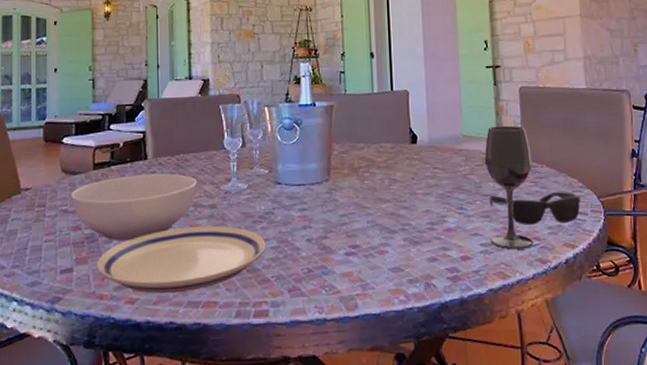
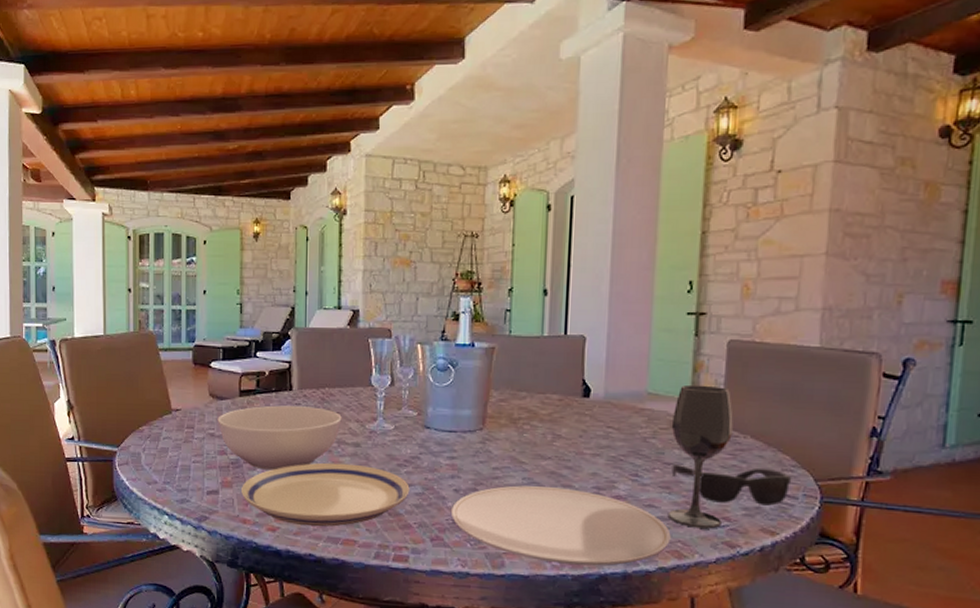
plate: none [306,227,495,298] -> present [452,485,671,566]

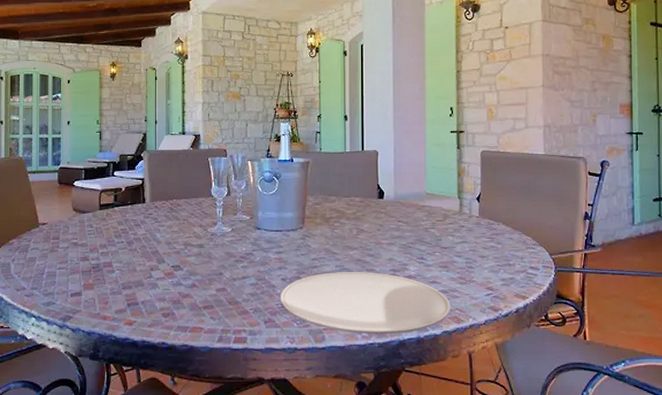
bowl: present [217,405,342,471] -> none [80,216,188,272]
plate: present [242,462,410,527] -> none [102,262,246,318]
wine glass: present [667,384,733,529] -> none [445,185,489,297]
sunglasses: present [671,465,792,506] -> none [448,248,534,276]

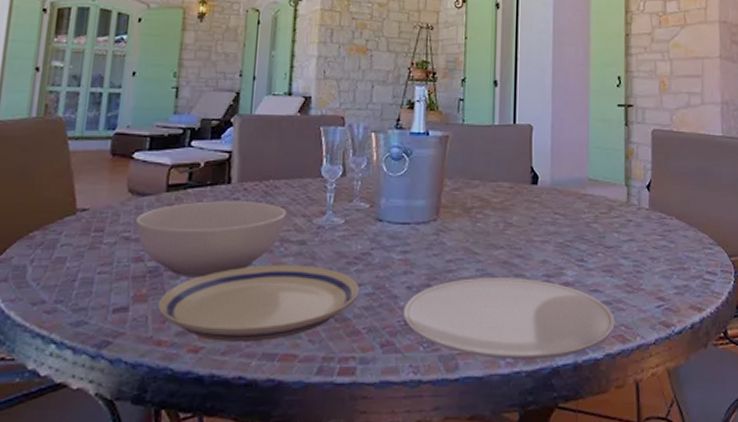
bowl: none [80,216,188,272] -> present [135,201,287,278]
plate: none [102,262,246,318] -> present [158,264,359,343]

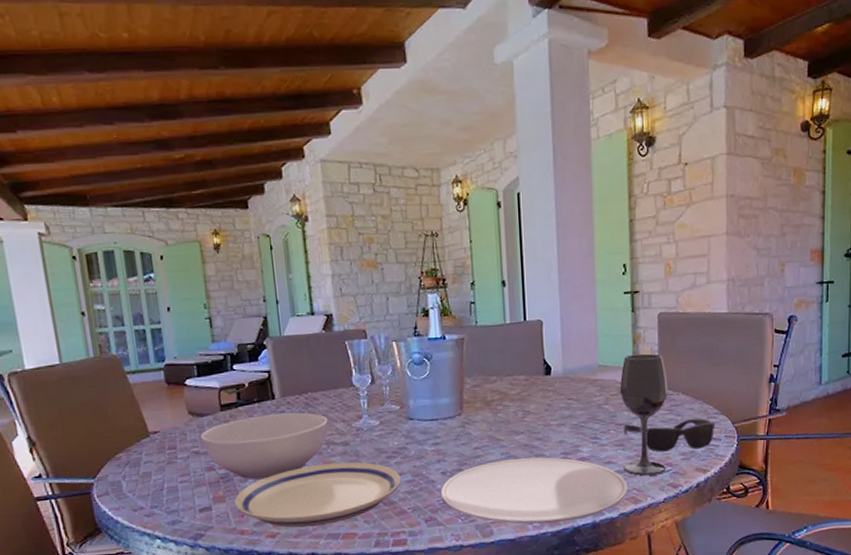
wine glass: none [610,170,661,310] -> present [620,353,668,476]
sunglasses: none [612,248,711,283] -> present [623,418,716,453]

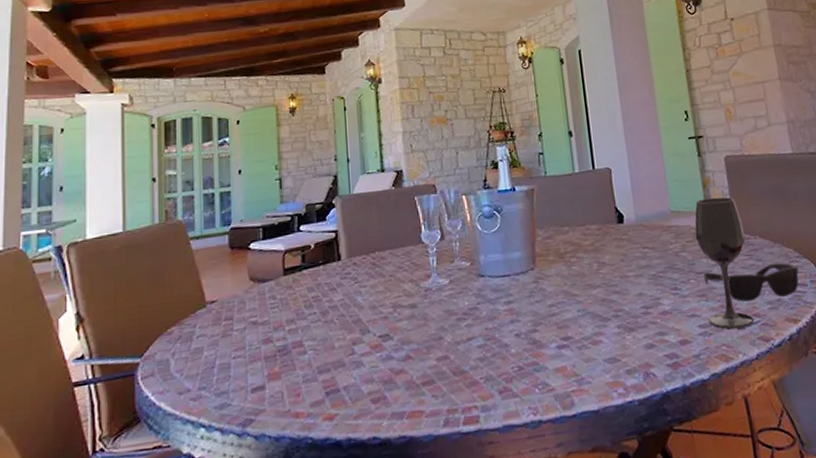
bowl: present [200,412,328,480] -> none [260,273,395,352]
plate: present [235,462,401,528] -> none [291,326,472,407]
plate: present [441,457,628,524] -> none [515,312,716,392]

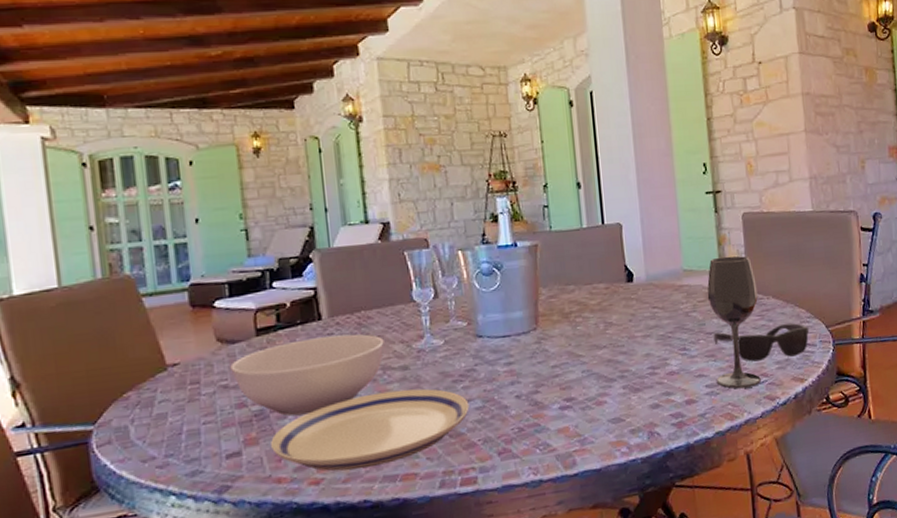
bowl: none [260,273,395,352] -> present [230,334,384,416]
plate: none [291,326,472,407] -> present [271,388,469,471]

